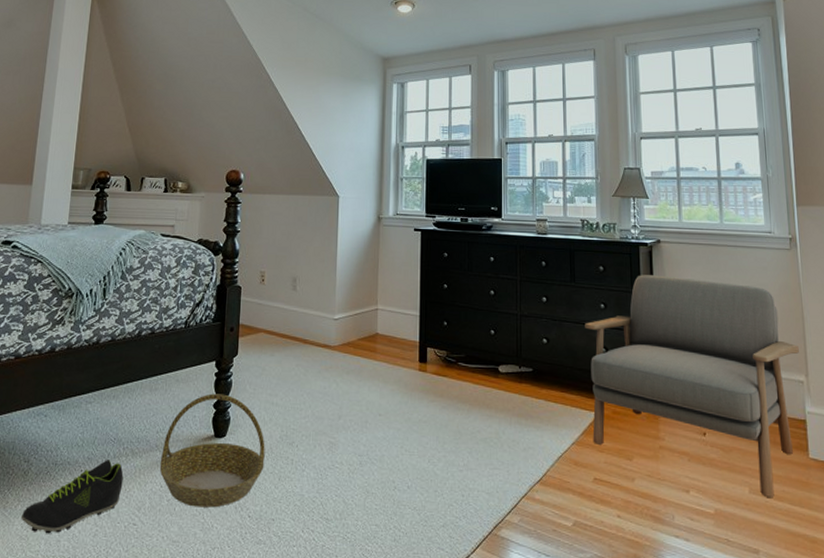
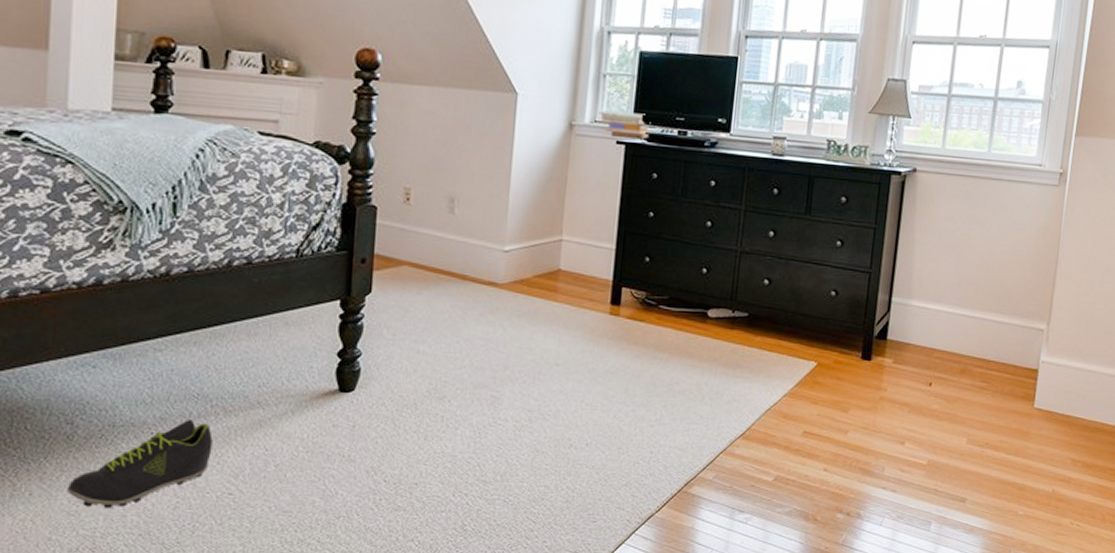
basket: present [159,393,265,508] -> none [263,340,408,473]
books: none [399,205,439,227] -> present [598,110,651,140]
armchair: present [585,275,799,497] -> none [807,208,1046,447]

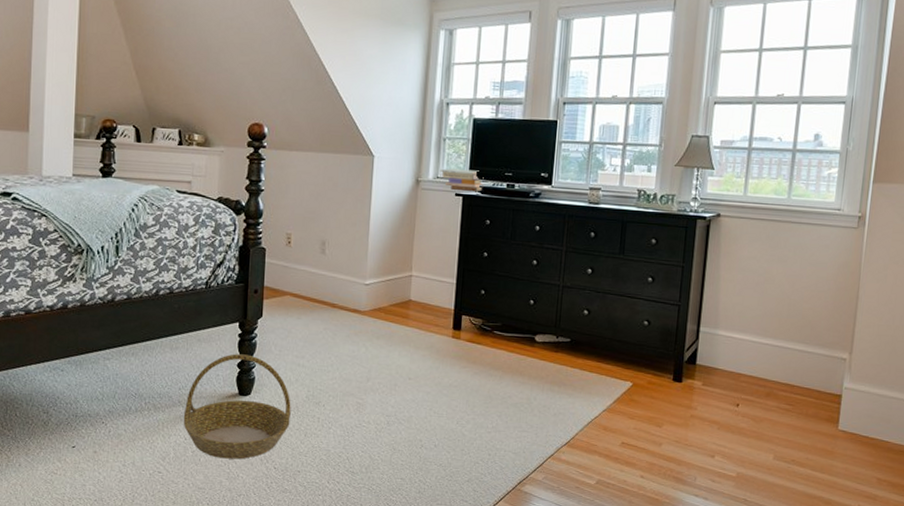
athletic shoe: present [66,420,213,509] -> none [44,413,146,479]
basket: none [263,340,408,473] -> present [183,354,291,460]

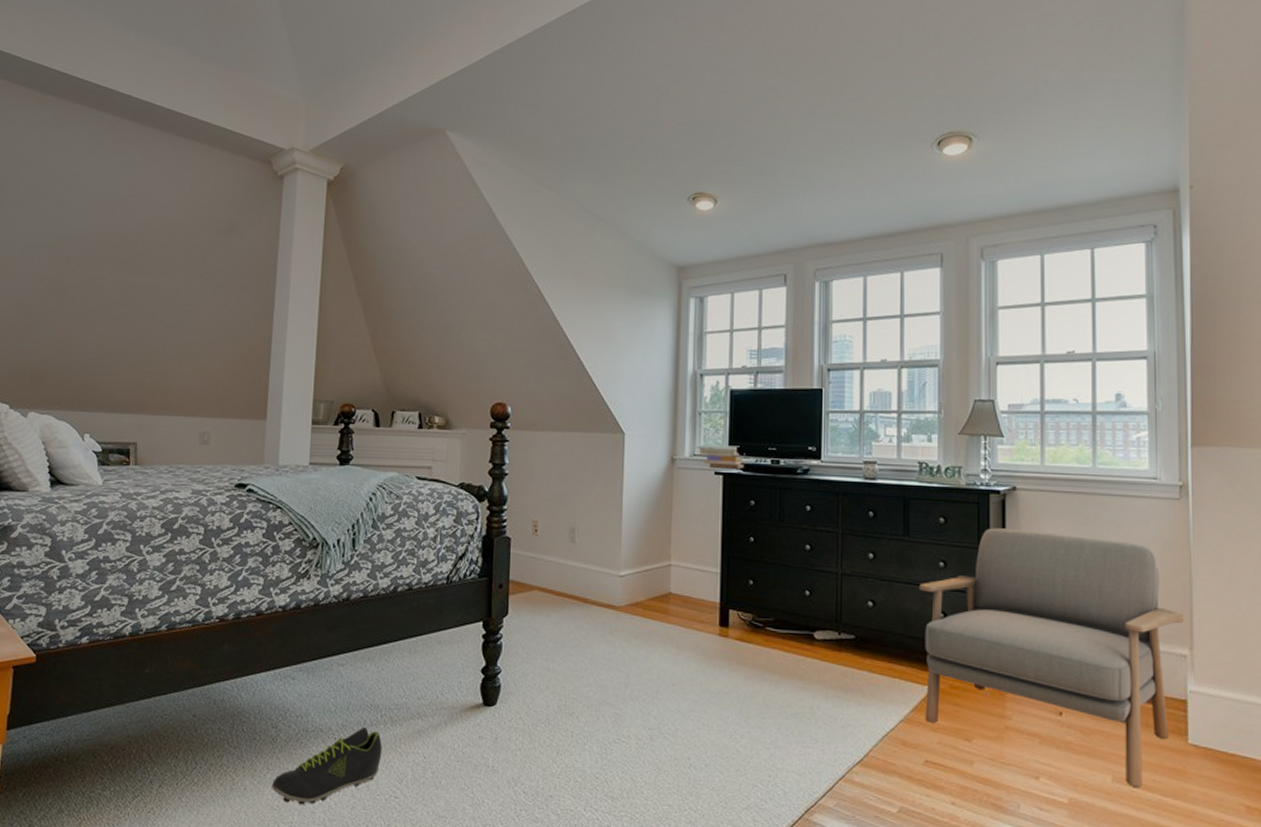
athletic shoe: none [44,413,146,479] -> present [271,727,382,805]
basket: present [183,354,291,460] -> none [422,657,541,782]
armchair: none [624,249,848,464] -> present [919,528,1183,787]

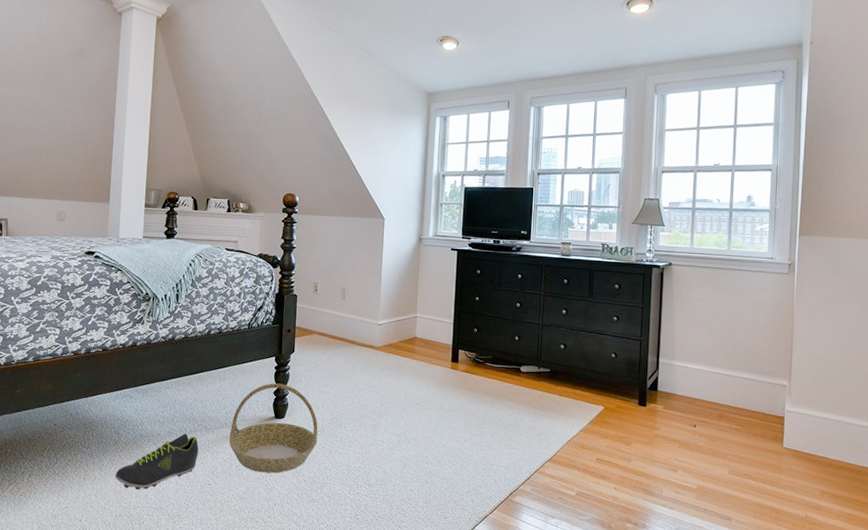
basket: none [422,657,541,782] -> present [229,383,318,473]
books: present [697,445,745,470] -> none [438,228,474,247]
armchair: present [919,528,1183,787] -> none [598,293,785,477]

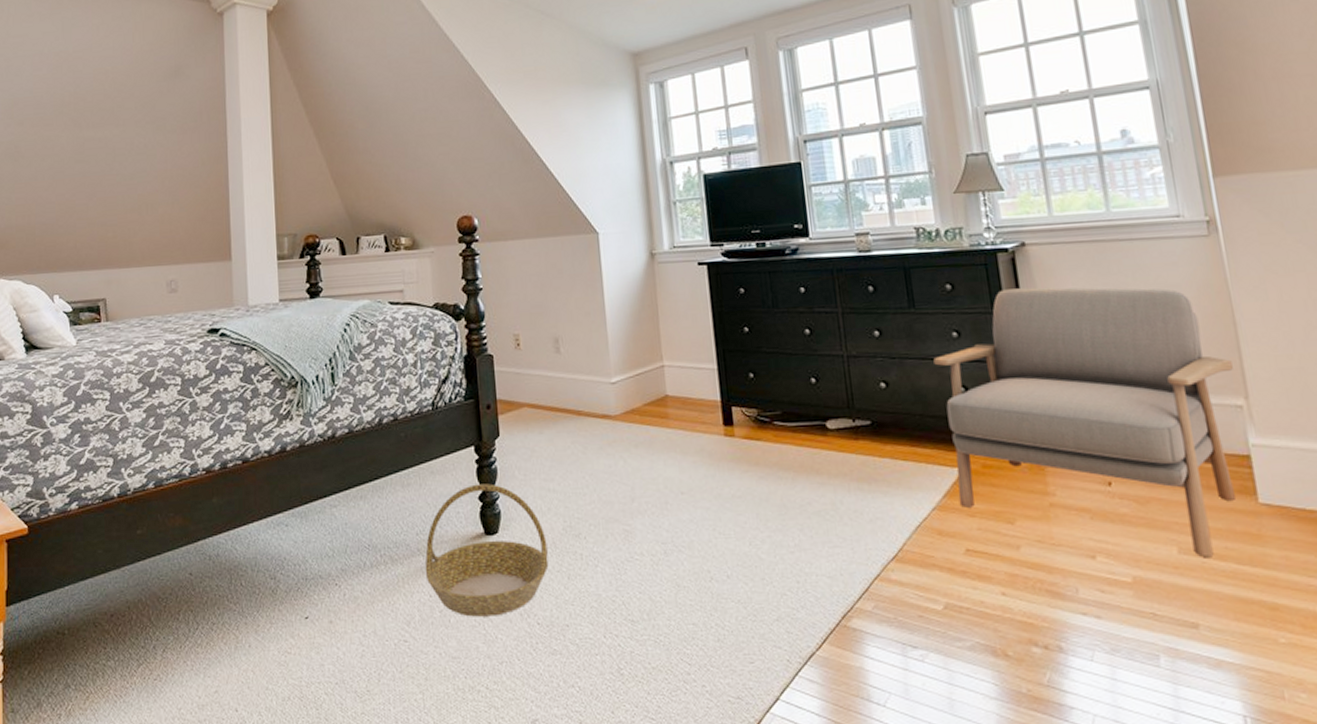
athletic shoe: present [114,434,199,490] -> none [275,570,386,658]
armchair: none [598,293,785,477] -> present [933,287,1235,557]

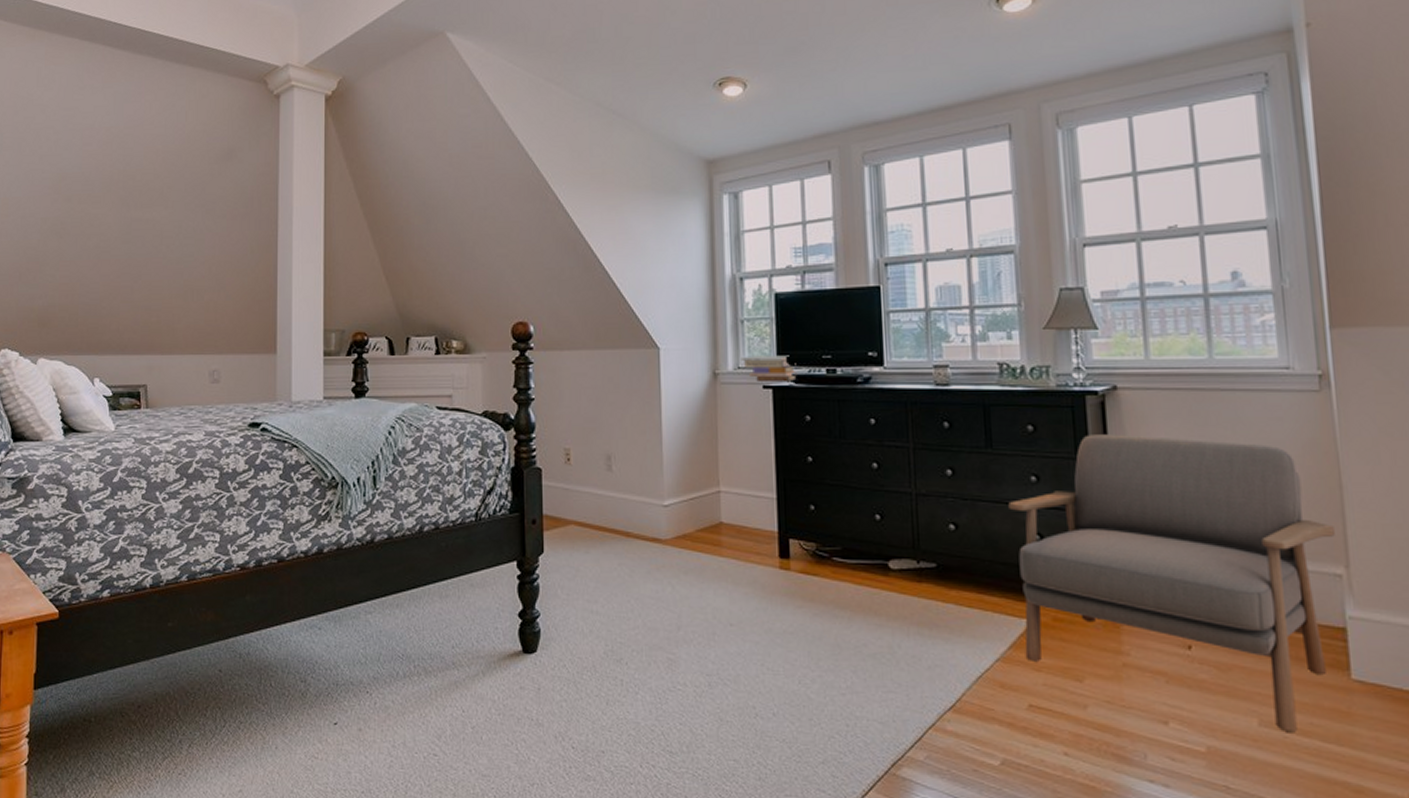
basket: present [425,483,549,617] -> none [459,600,587,737]
books: none [675,232,729,260] -> present [741,355,797,383]

